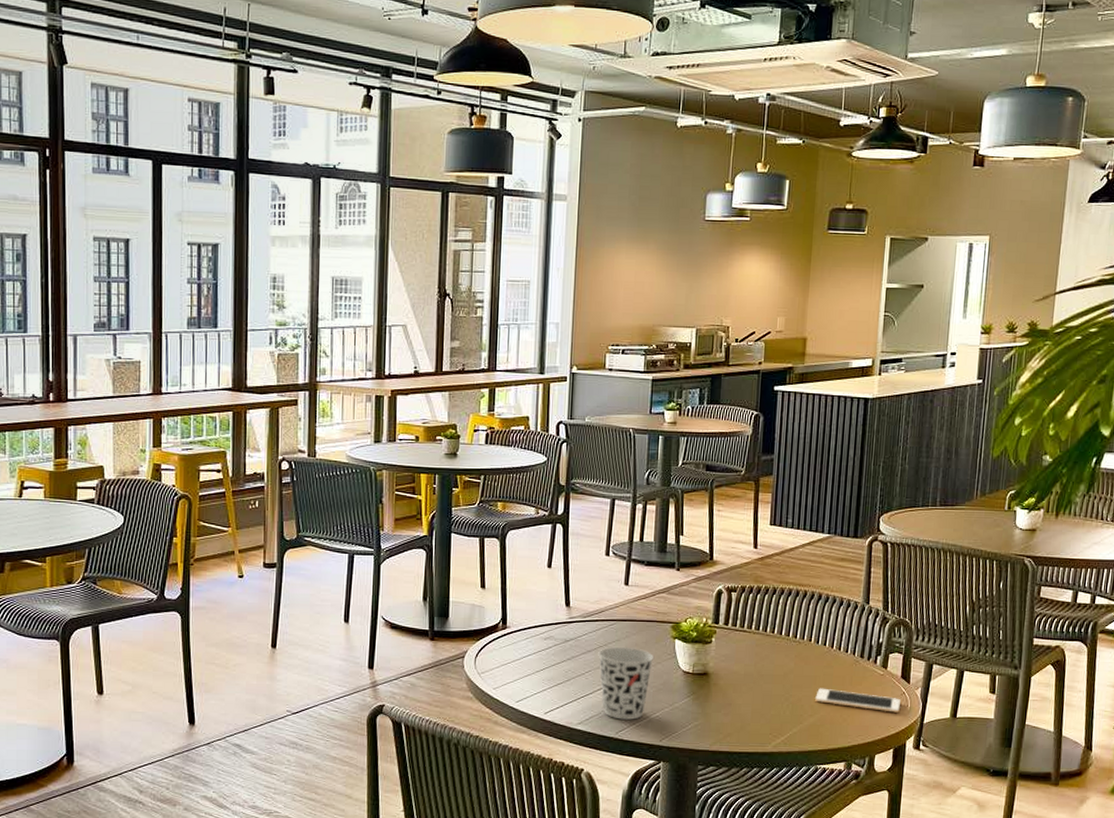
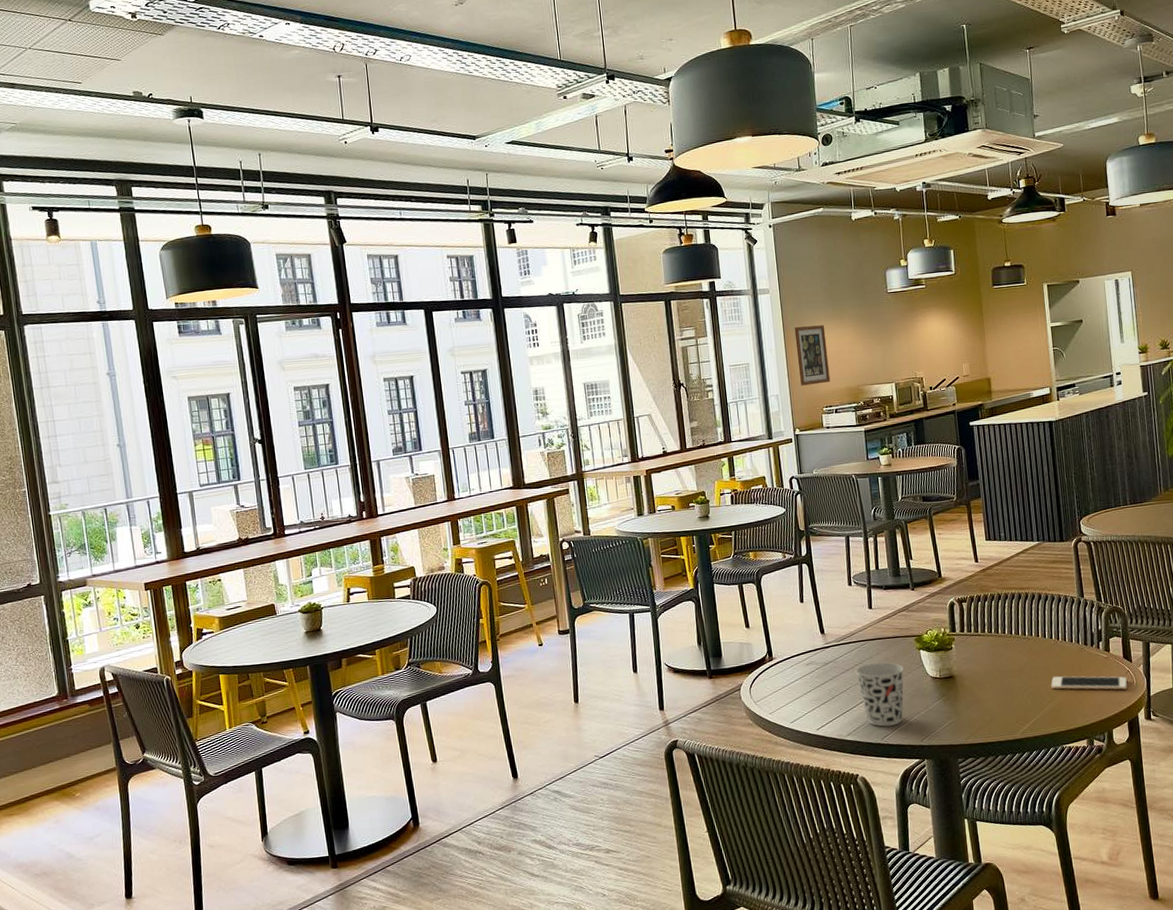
wall art: none [587,245,626,317] -> present [794,325,831,386]

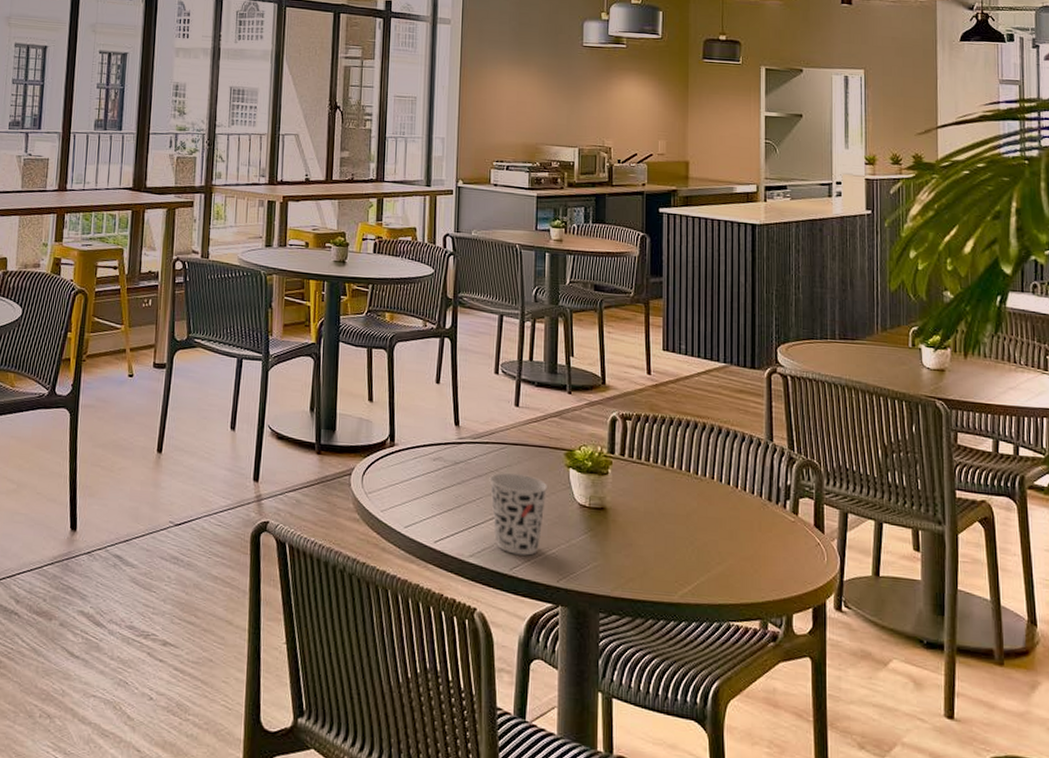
wall art: present [794,325,831,386] -> none [471,65,507,135]
cell phone: present [1051,676,1127,690] -> none [722,532,816,566]

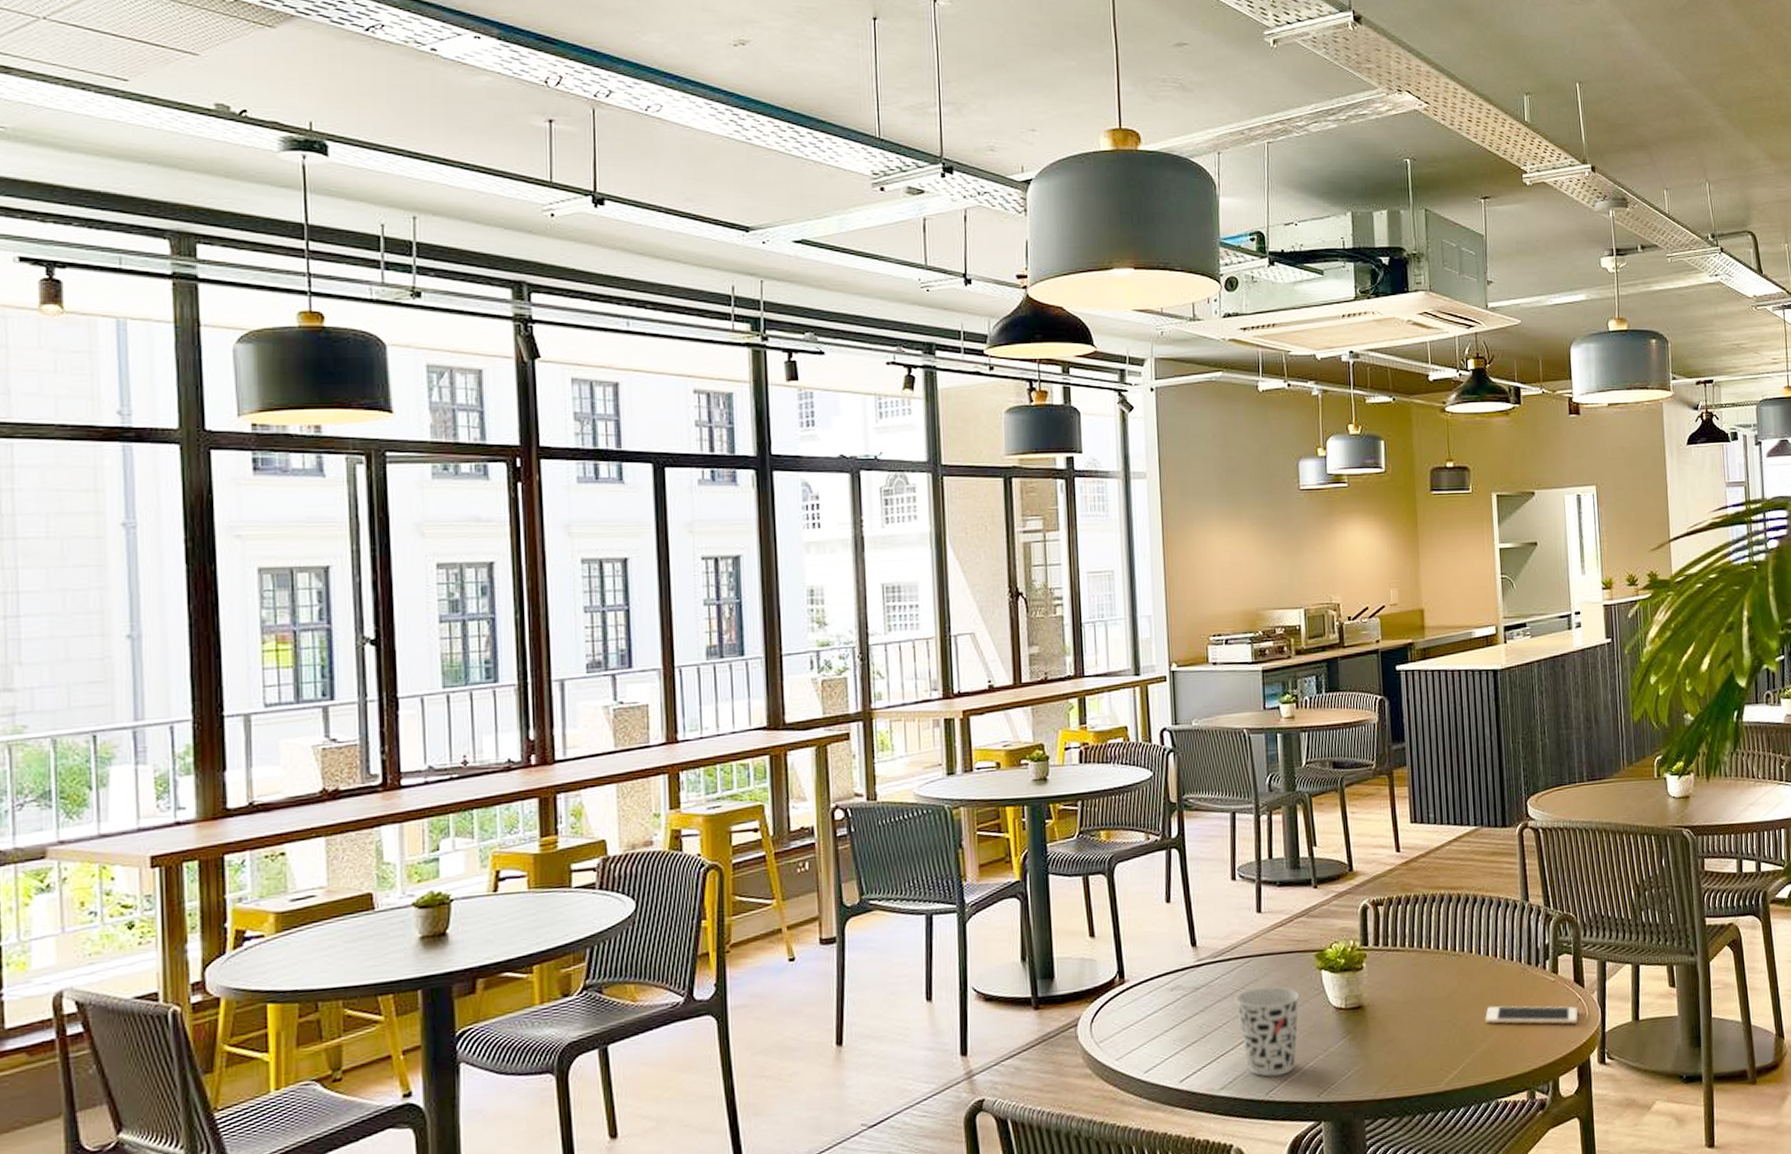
cell phone: none [722,532,816,566] -> present [1485,1005,1578,1025]

